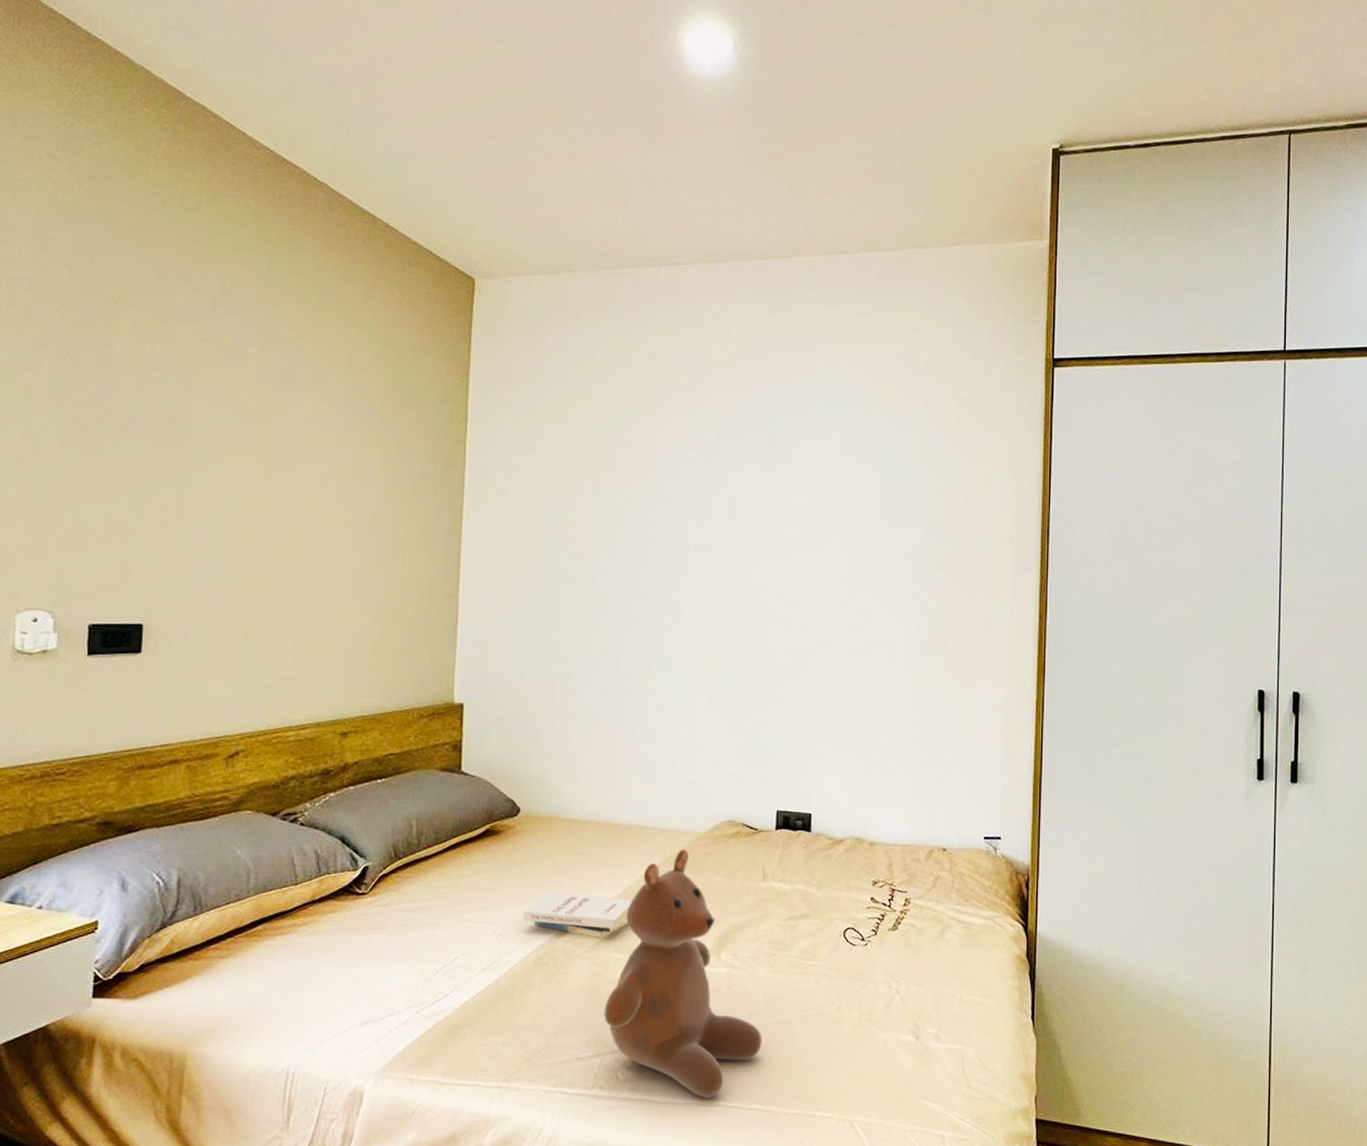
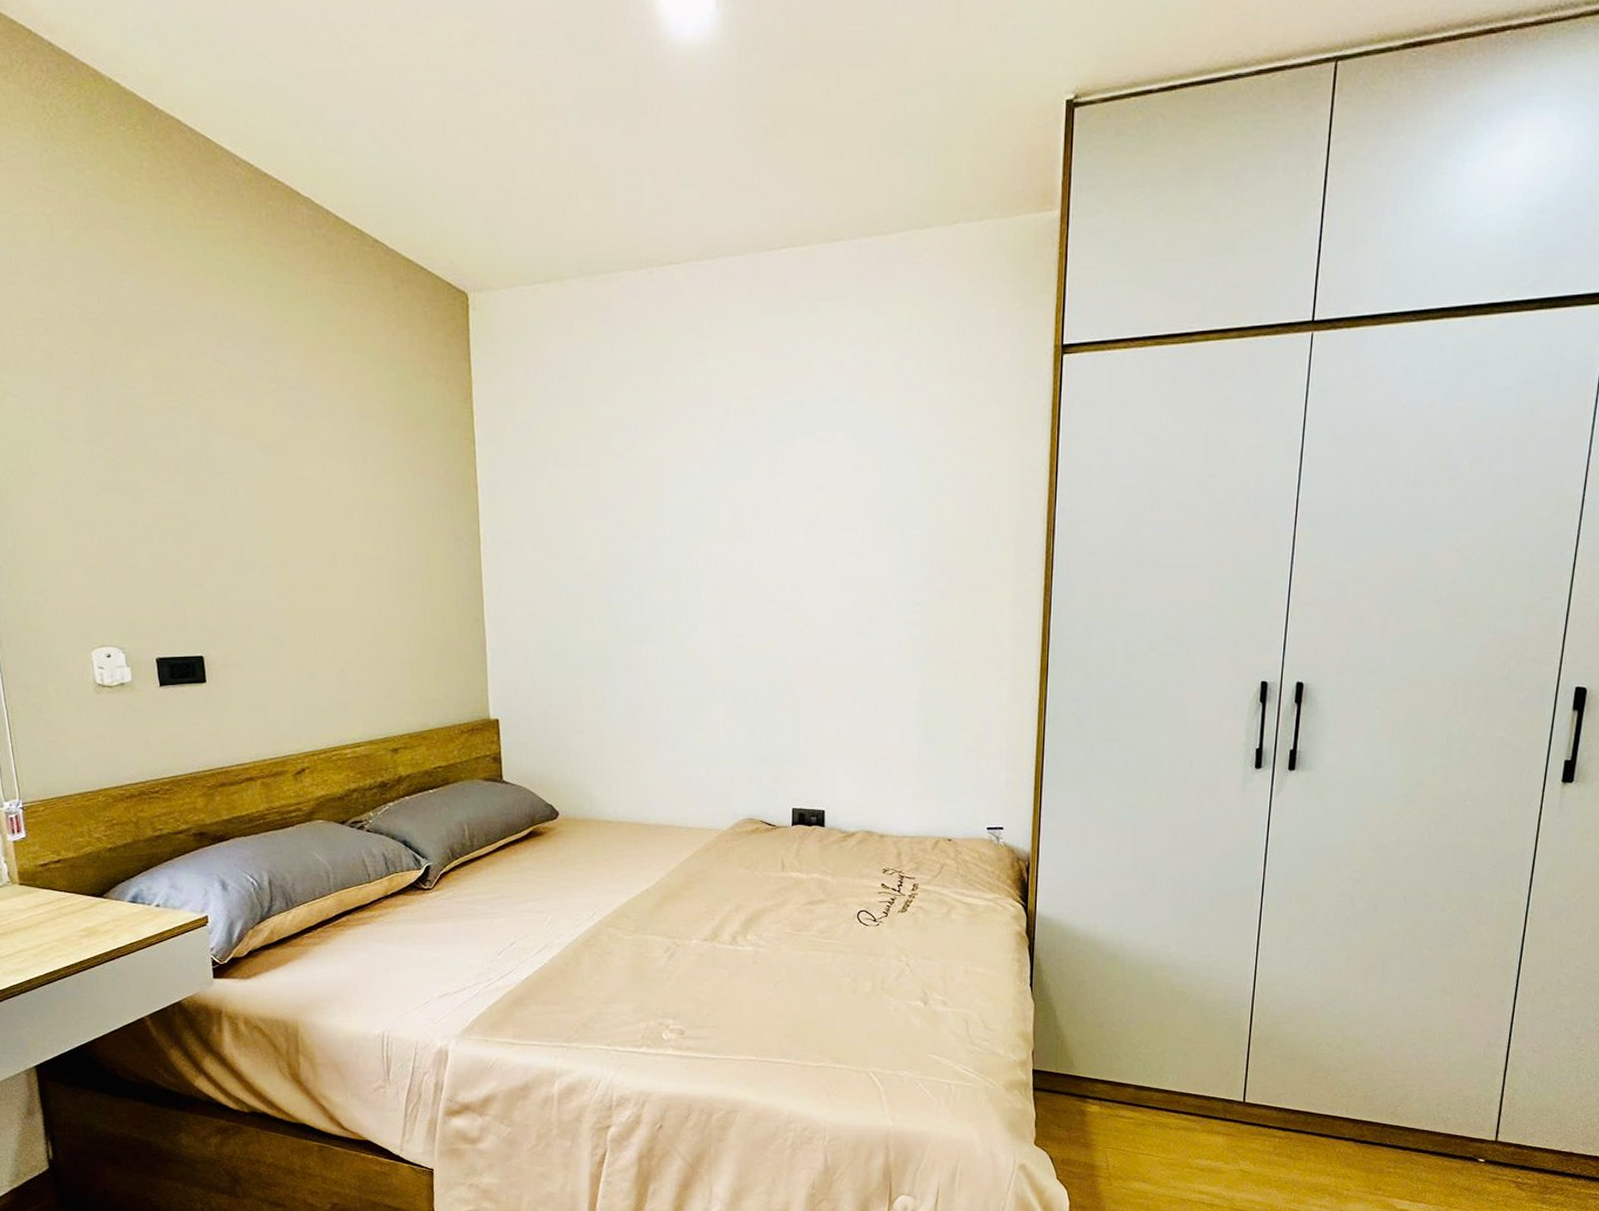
books: present [523,893,632,938] -> none [570,885,665,923]
teddy bear: present [603,849,763,1098] -> none [646,844,787,1054]

